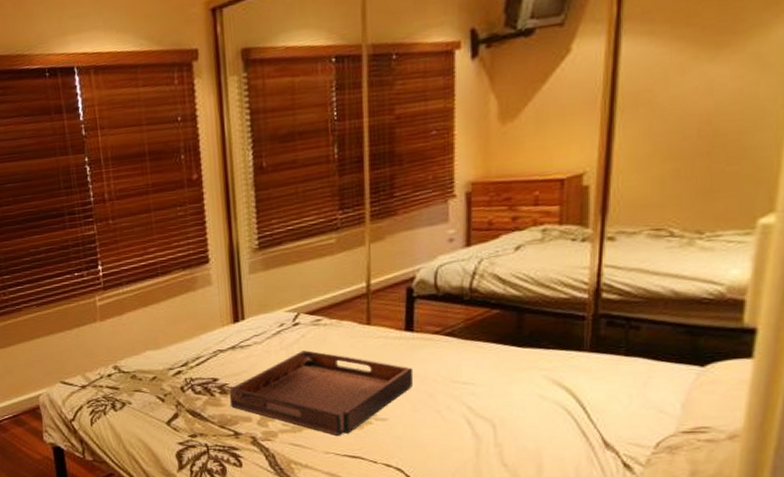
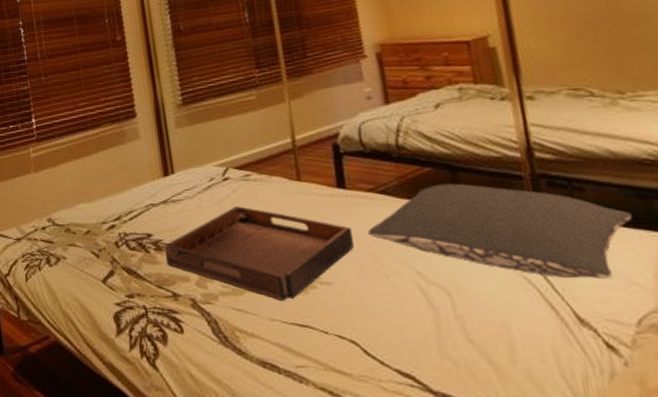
pillow: none [427,324,677,409] -> present [367,183,633,279]

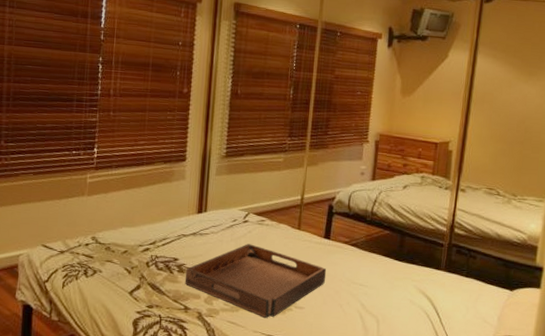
pillow: present [367,183,633,279] -> none [336,243,497,317]

